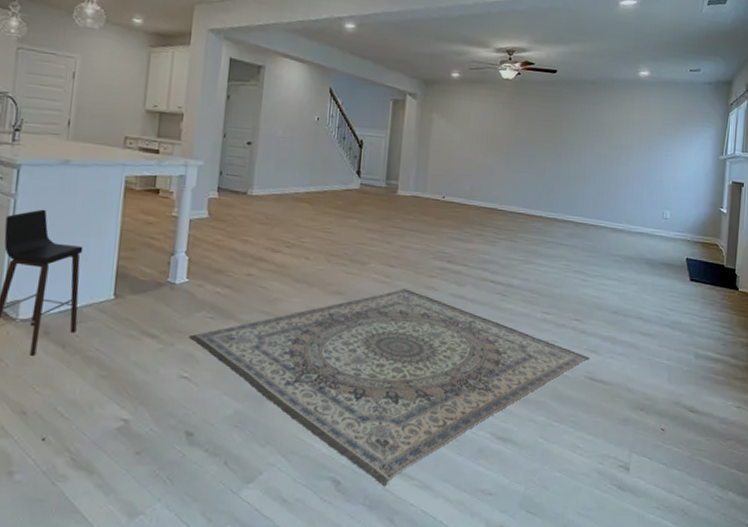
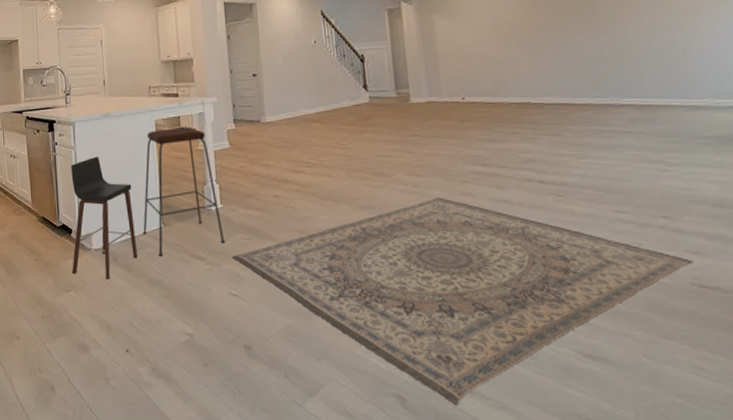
bar stool: none [88,188,185,332] -> present [143,127,225,256]

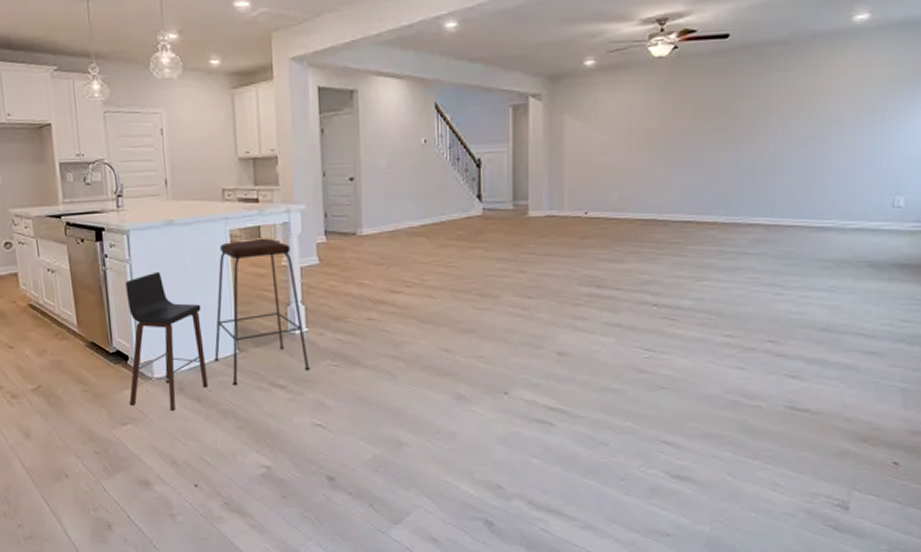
area rug: present [231,197,693,407] -> none [316,321,790,528]

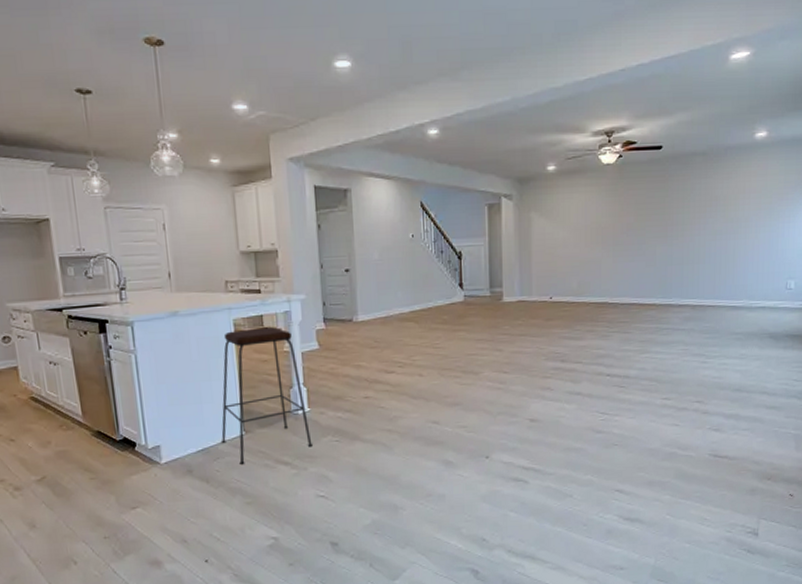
bar stool: present [125,271,208,411] -> none [131,360,216,492]

